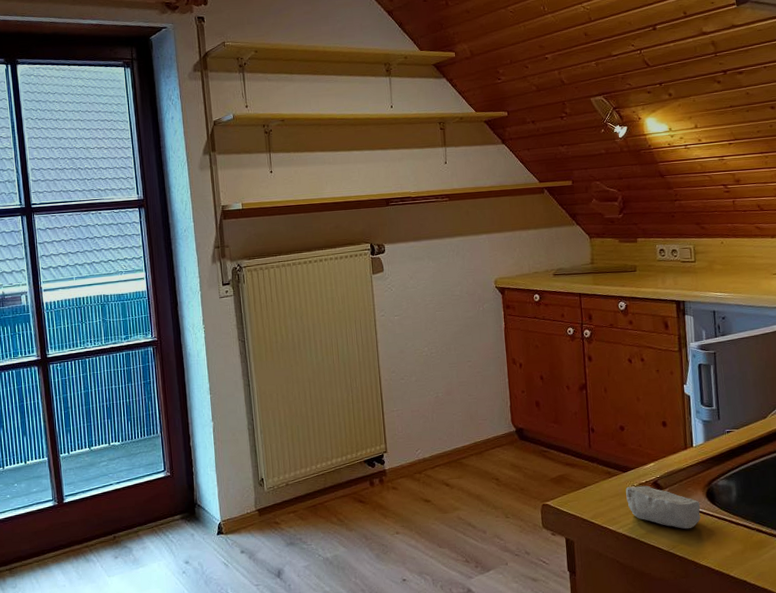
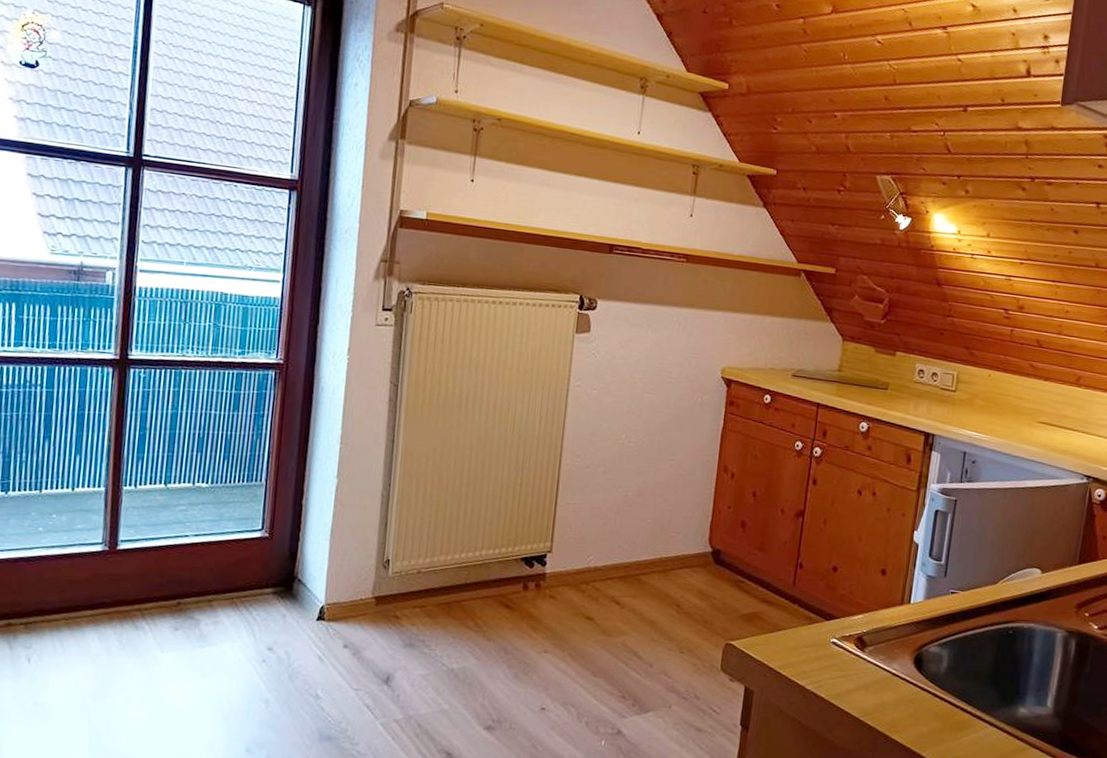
soap bar: present [626,485,701,530] -> none [823,638,905,697]

